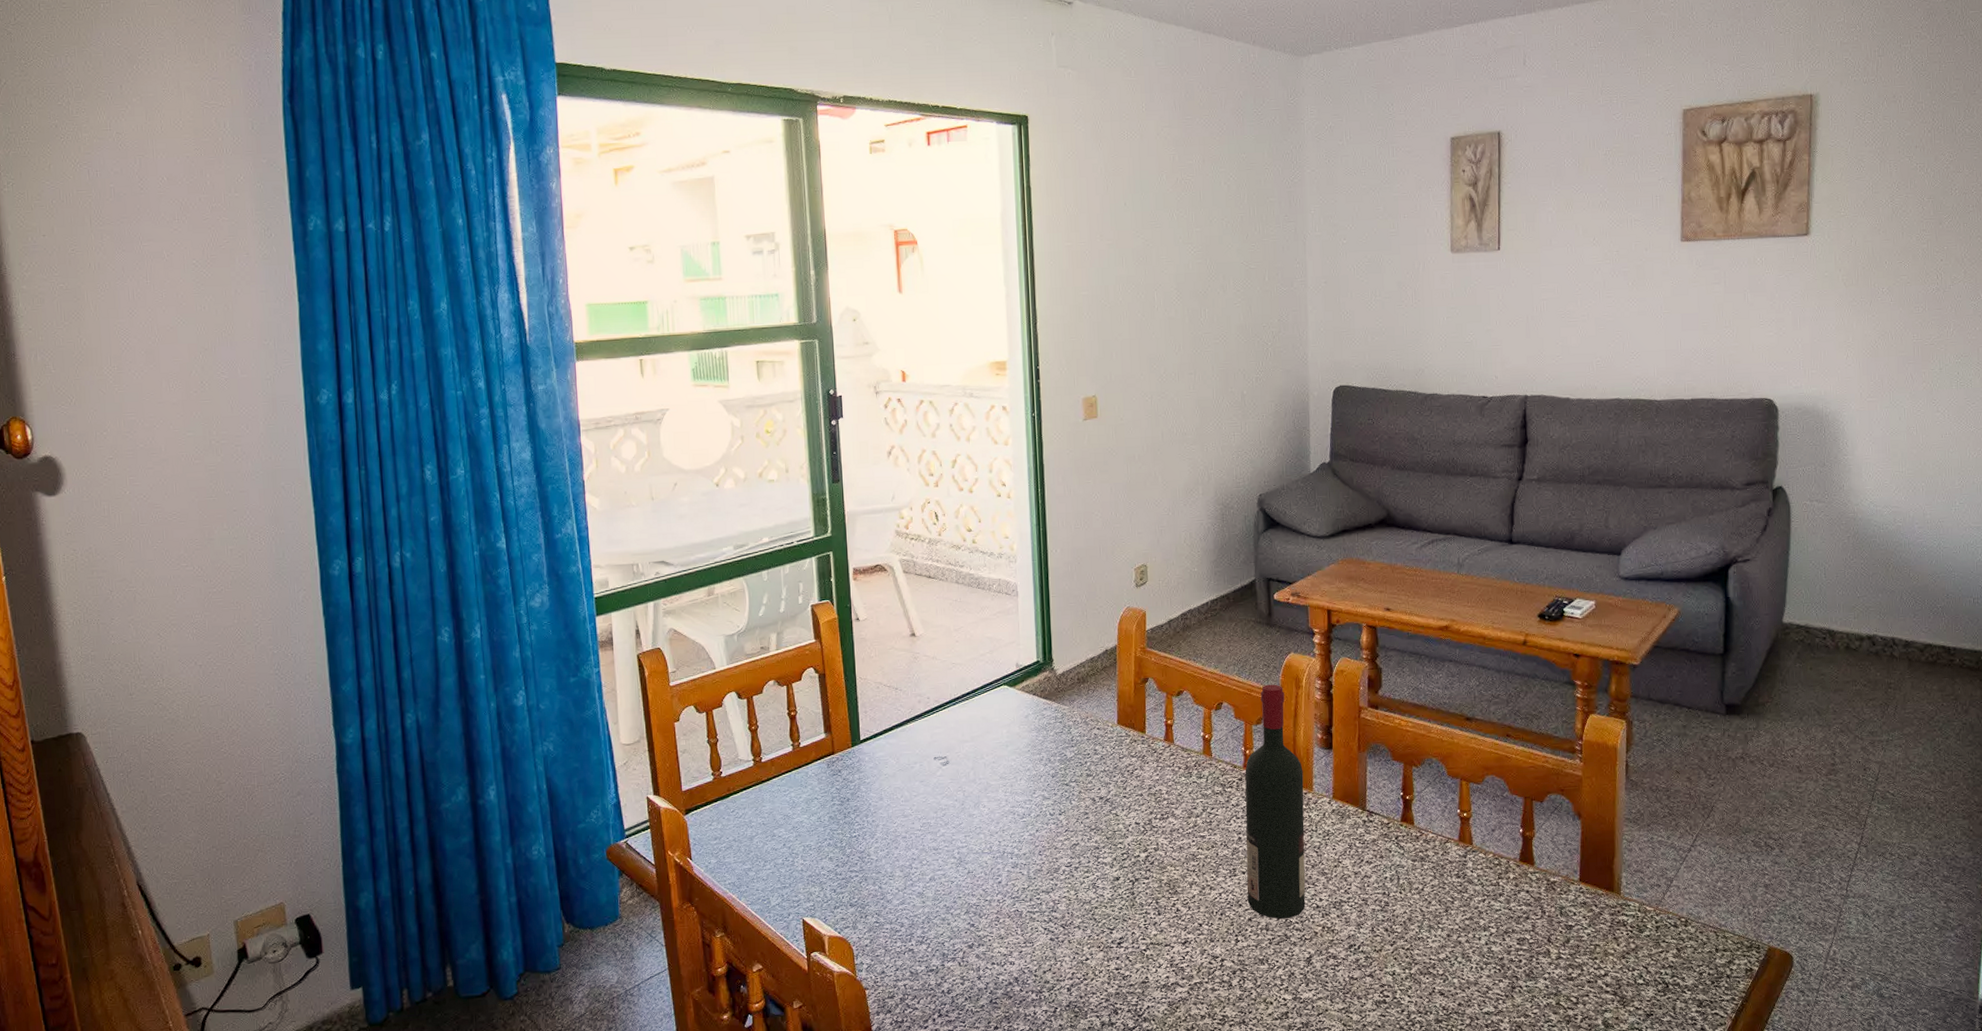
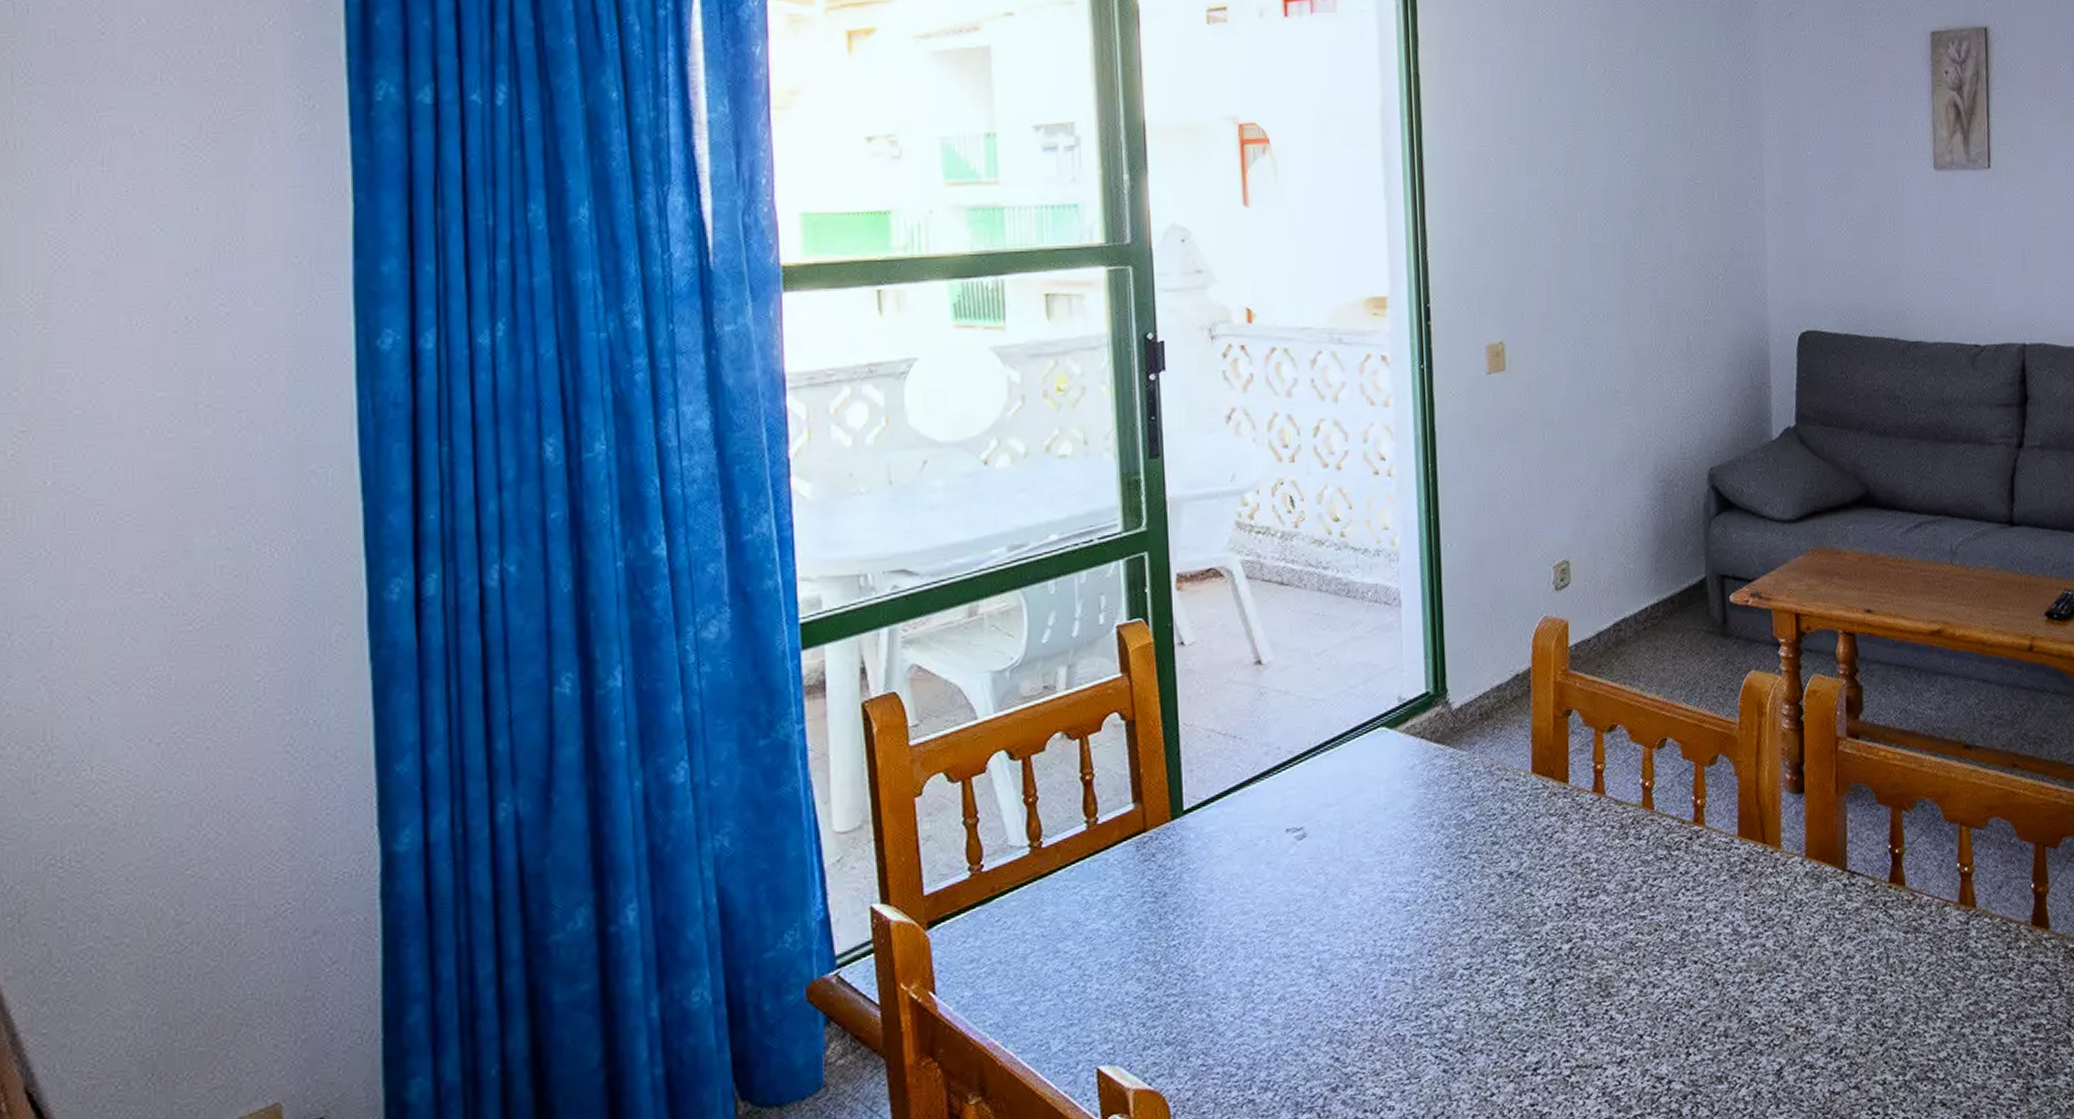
wine bottle: present [1245,684,1306,920] -> none [1696,711,1774,1021]

